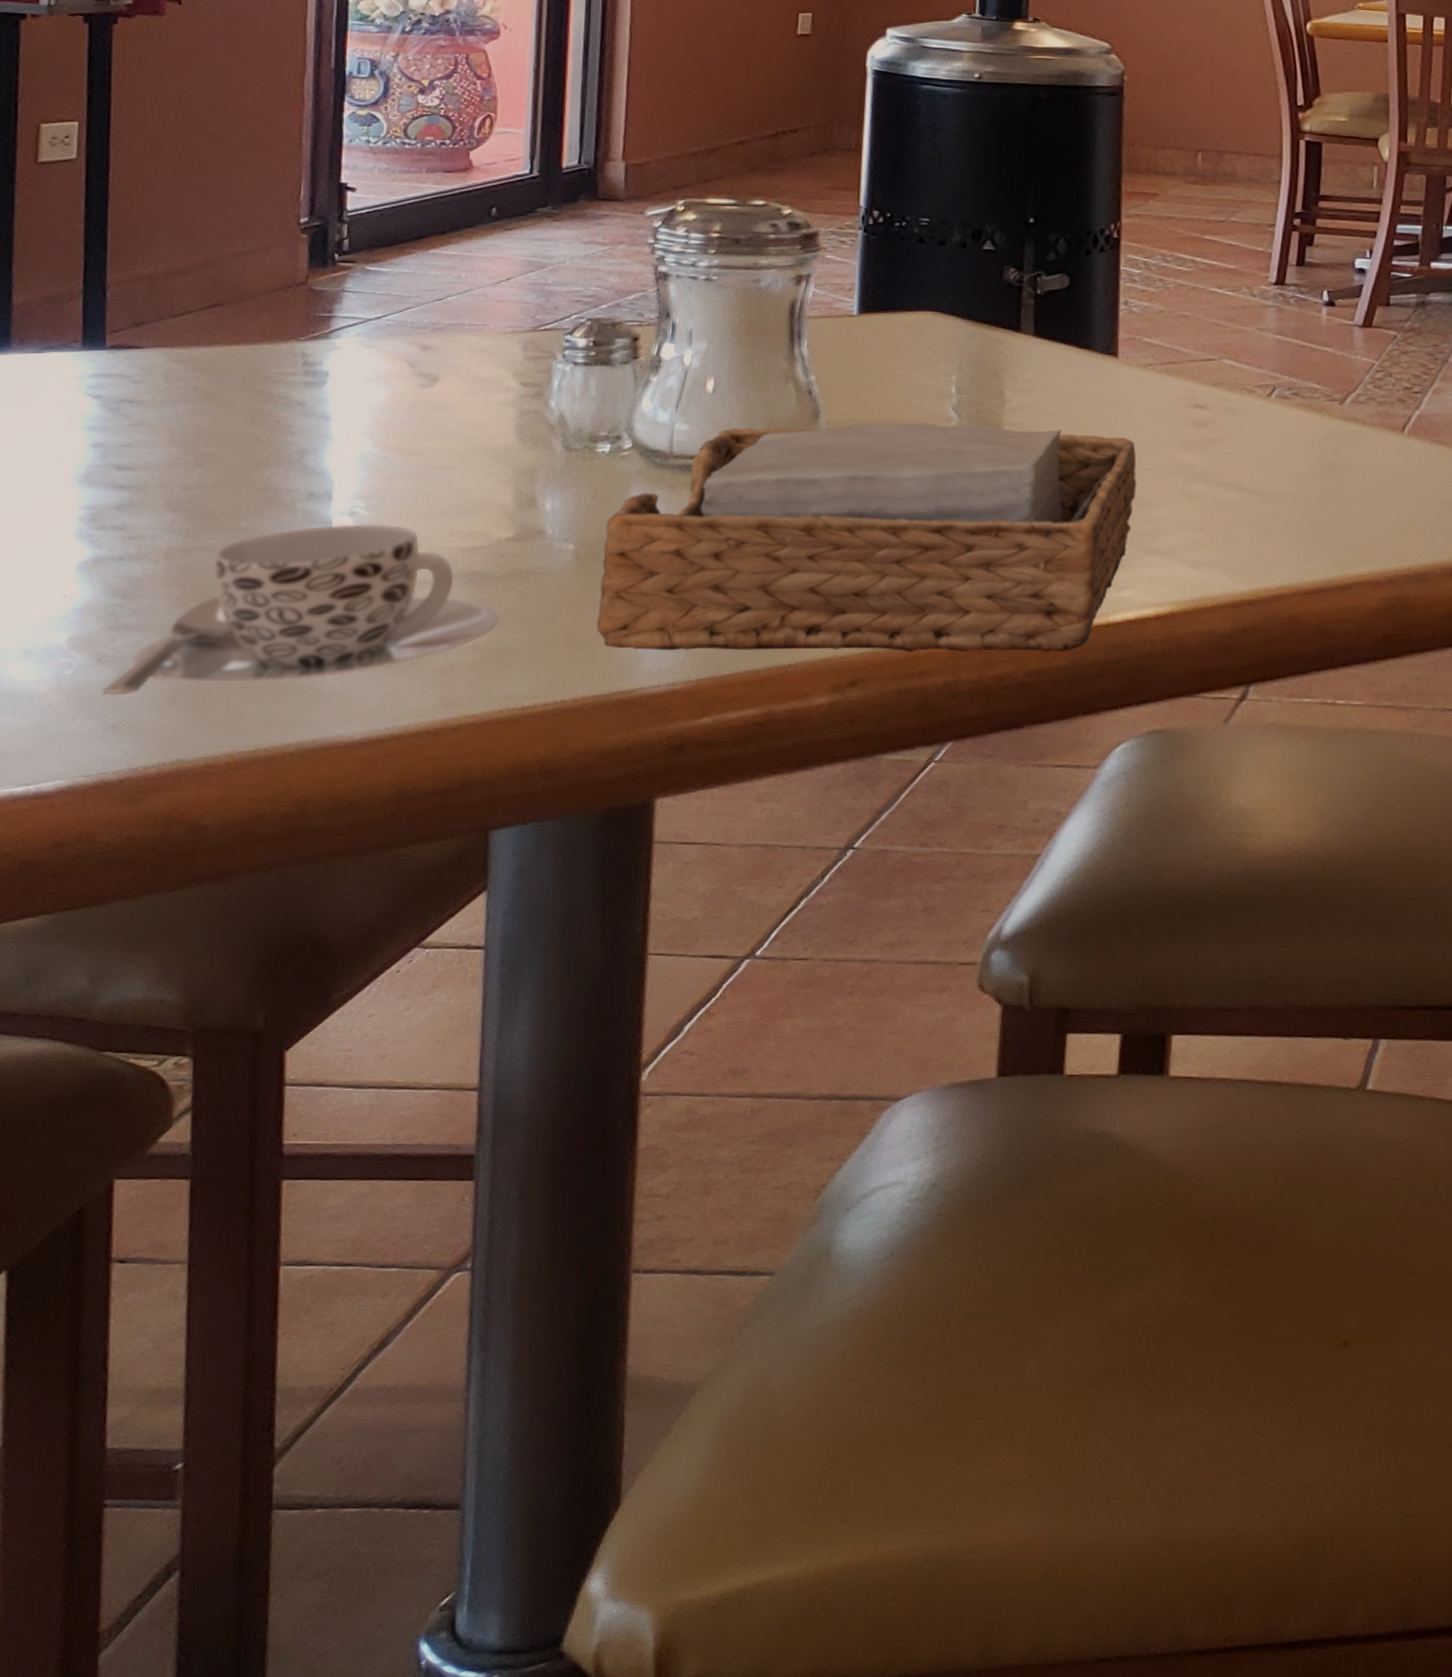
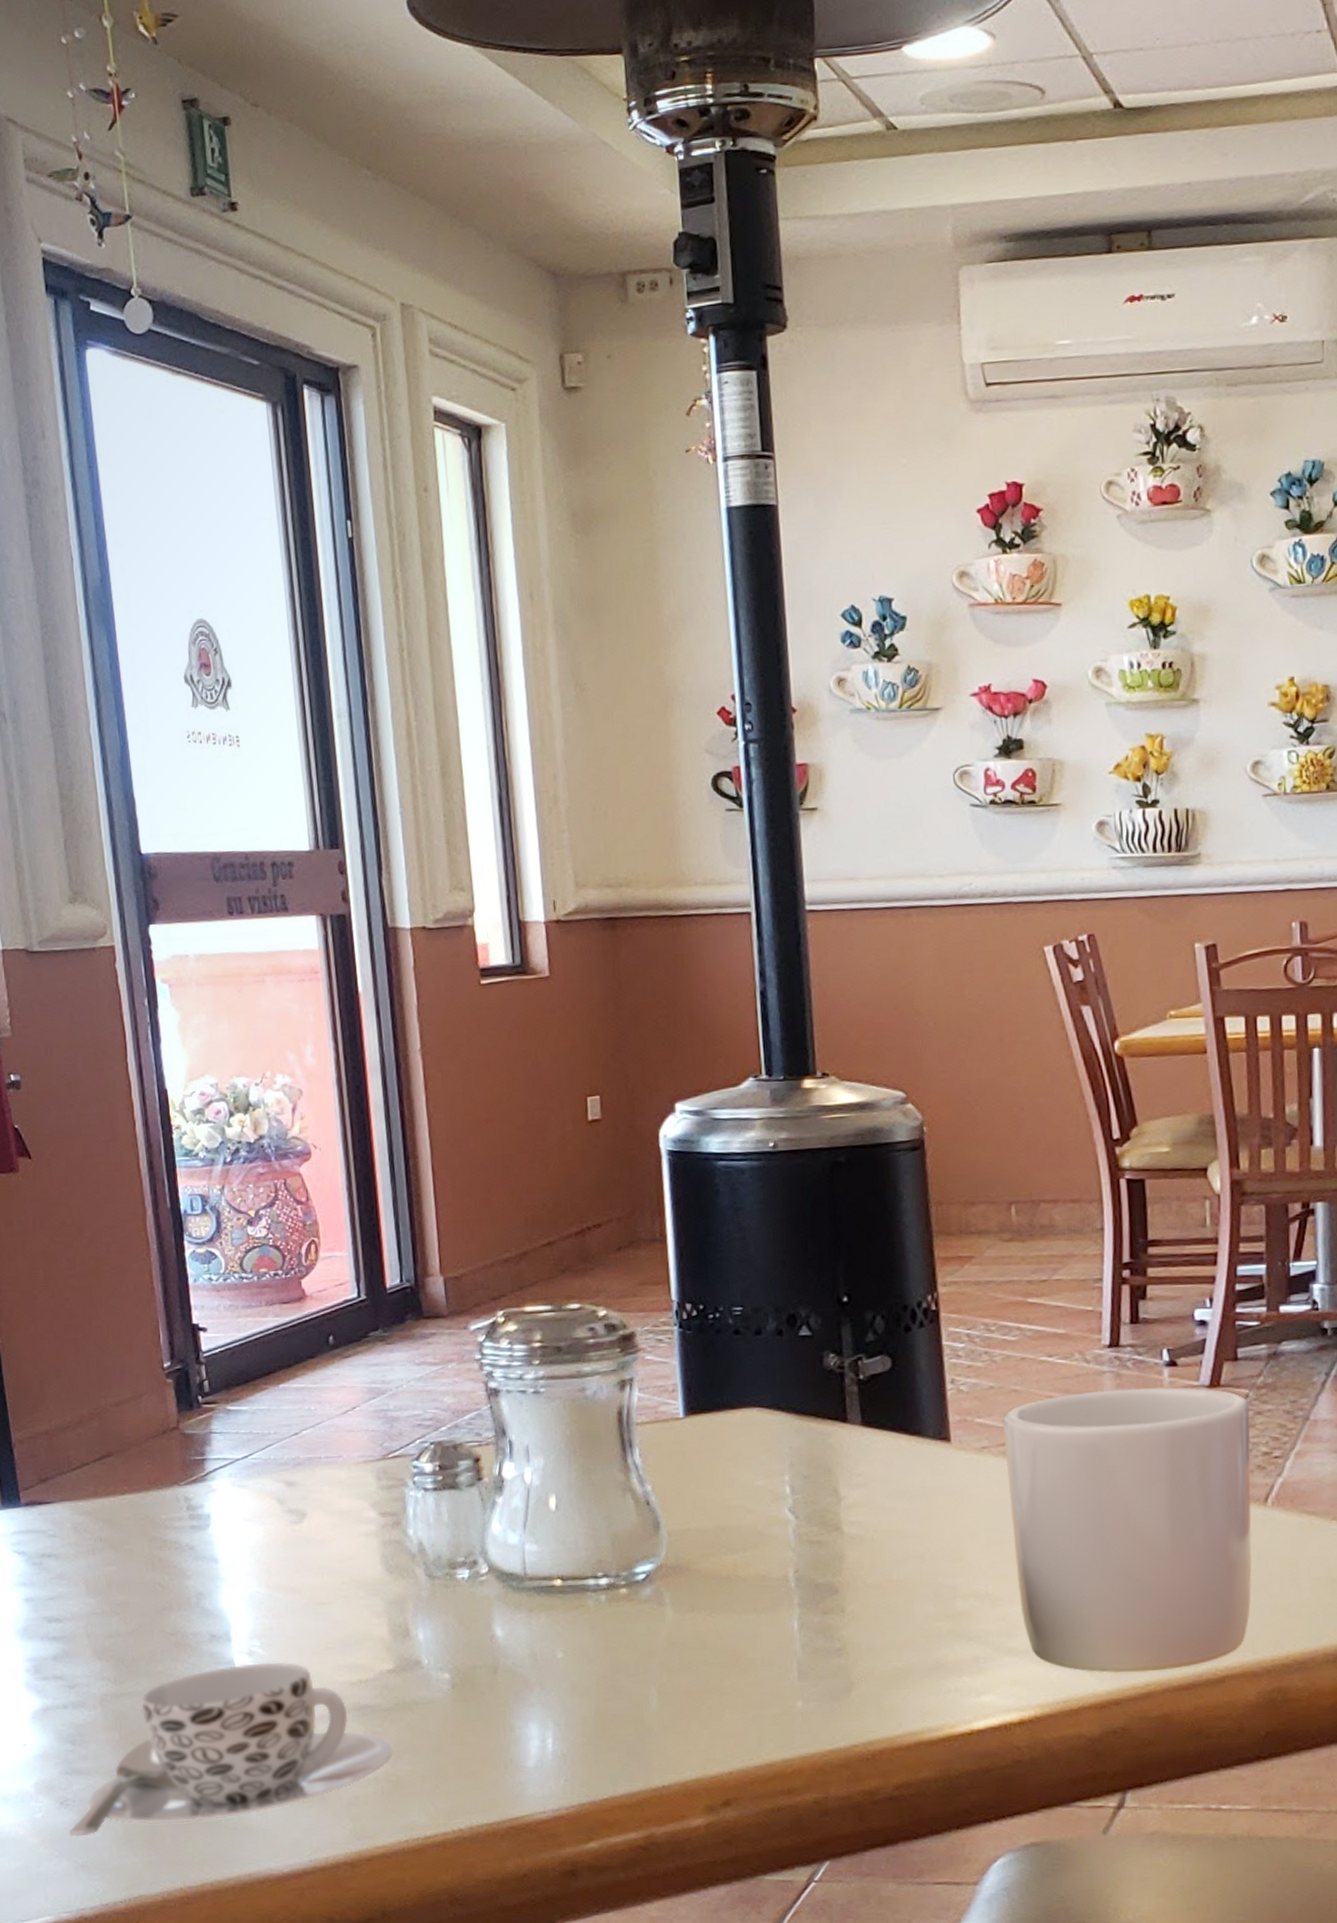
napkin holder: present [597,422,1137,652] -> none [475,1525,986,1777]
mug: none [1167,322,1396,576] -> present [1003,1387,1252,1673]

